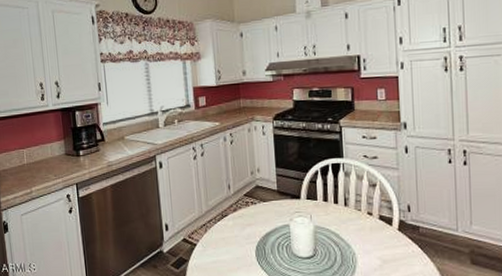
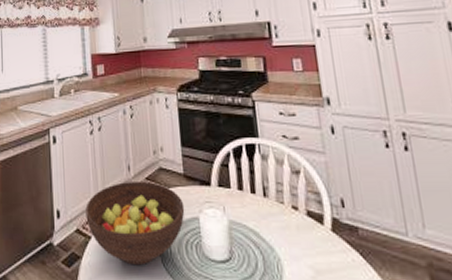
fruit bowl: none [191,197,278,265] -> present [85,181,185,266]

